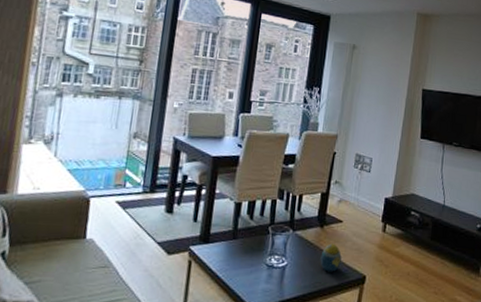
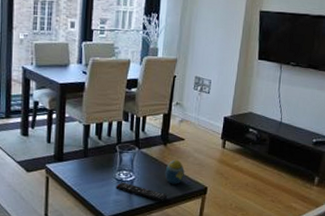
remote control: none [266,268,323,293] -> present [116,182,168,202]

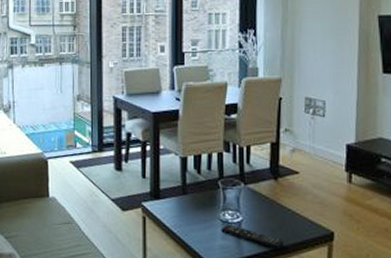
decorative egg: present [165,159,185,184] -> none [278,197,303,228]

